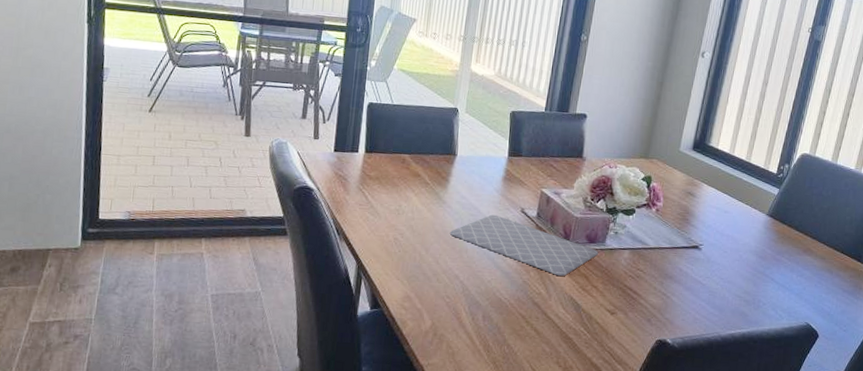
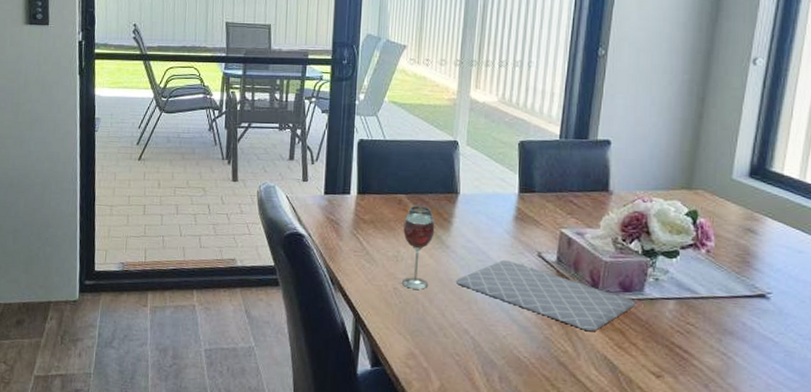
wineglass: none [402,165,434,240] -> present [402,205,435,290]

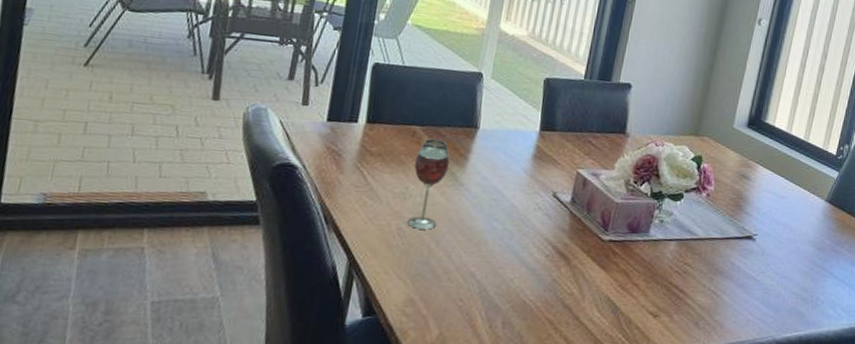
placemat: present [455,260,636,332] -> none [466,199,642,274]

